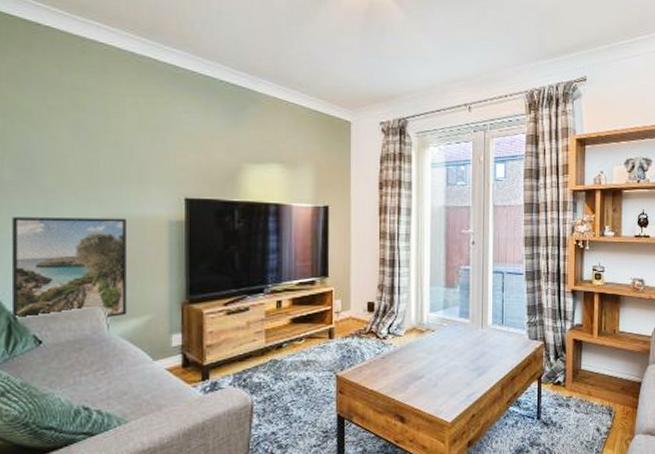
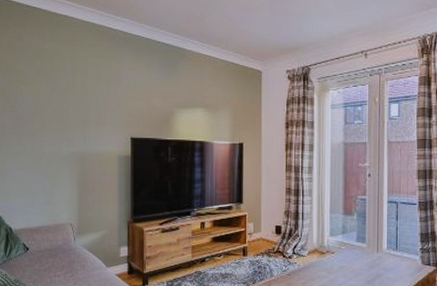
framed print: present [11,217,127,319] -> none [9,153,88,233]

